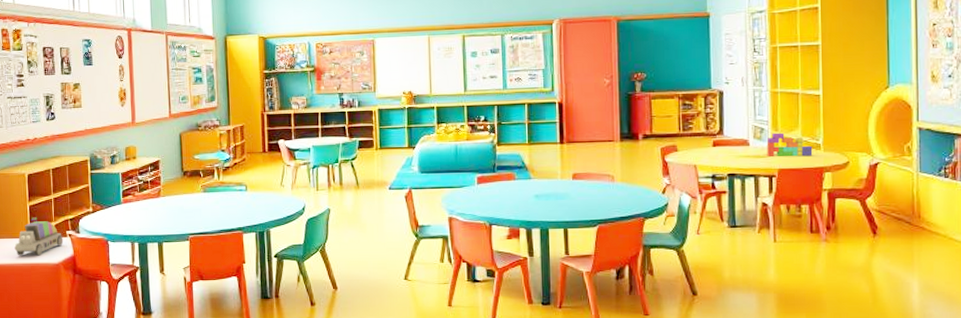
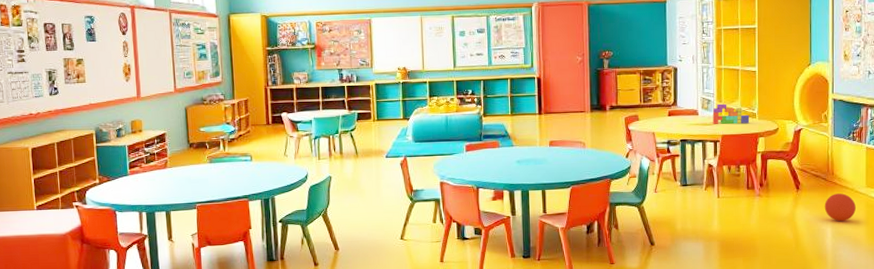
toy truck: present [14,217,64,256] -> none [19,190,71,228]
ball: none [909,240,950,274] -> present [824,193,856,222]

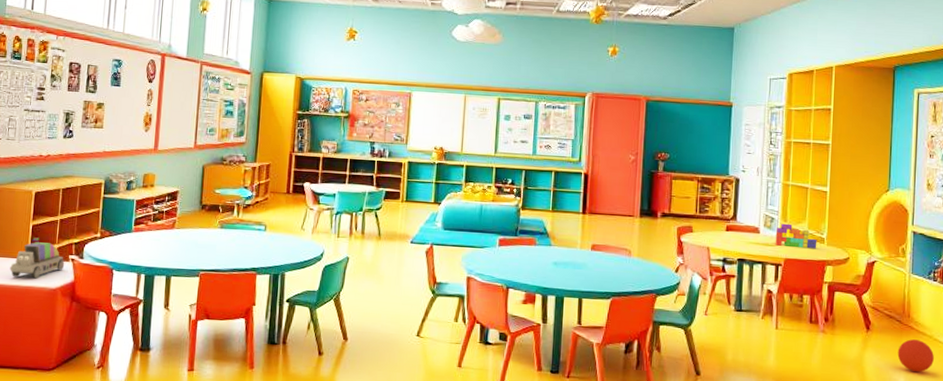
toy truck: none [19,190,71,228] -> present [10,237,65,279]

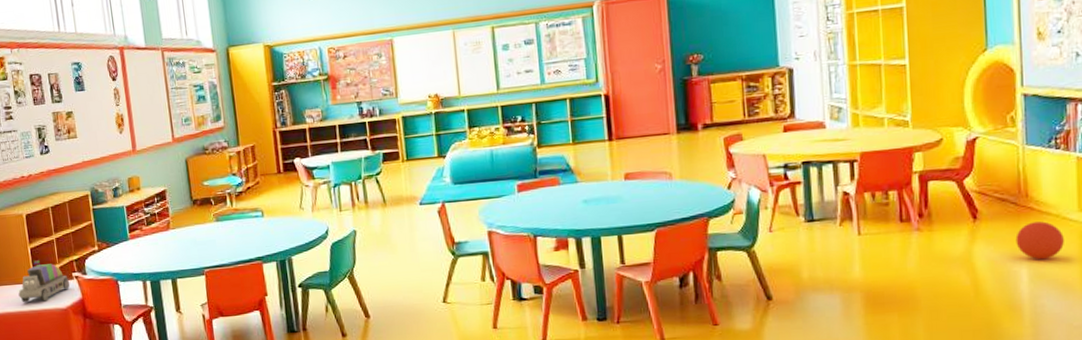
toy blocks: present [775,223,817,249] -> none [845,111,900,139]

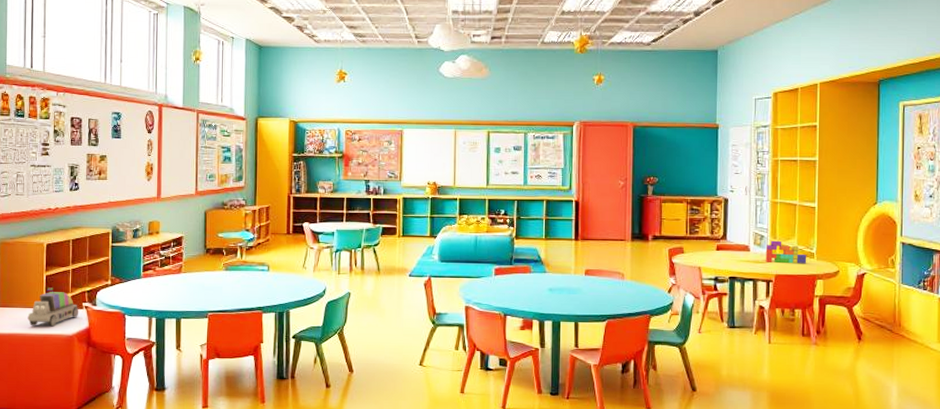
toy blocks: none [845,111,900,139] -> present [765,240,807,264]
ball: present [1015,221,1064,260] -> none [889,347,926,380]

